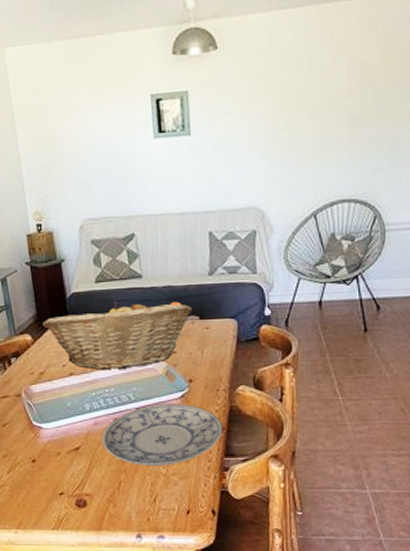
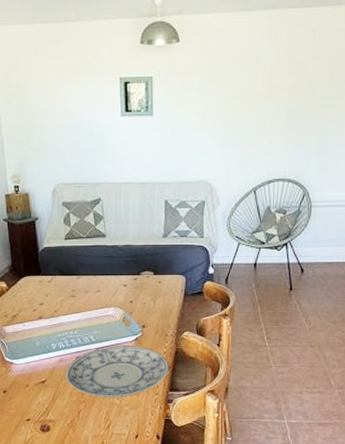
fruit basket: present [42,300,192,370] -> none [17,255,147,315]

